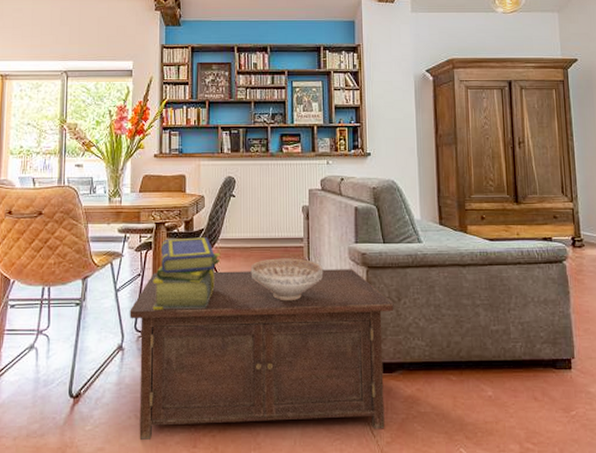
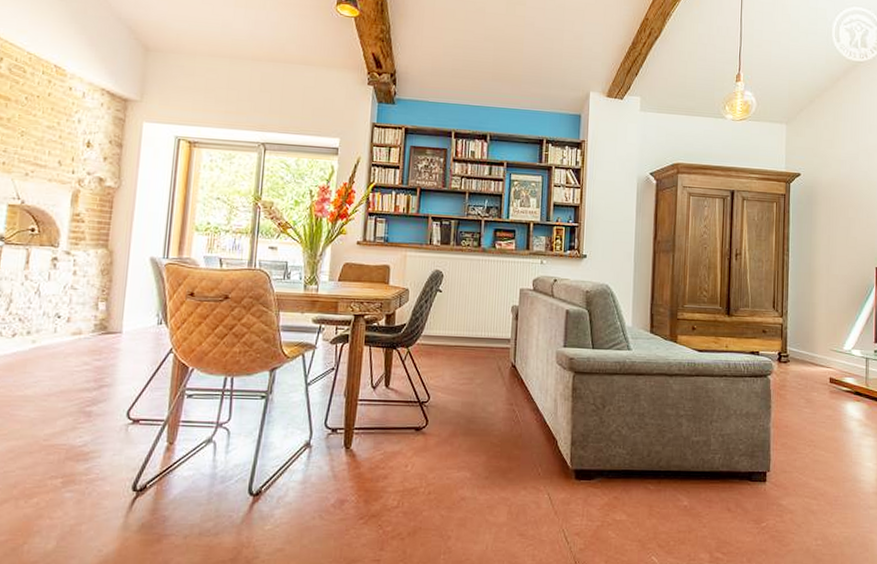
cabinet: present [129,269,394,441] -> none [320,368,598,542]
stack of books: present [152,237,221,310] -> none [346,332,423,409]
decorative bowl: present [251,258,324,301] -> none [453,358,529,404]

